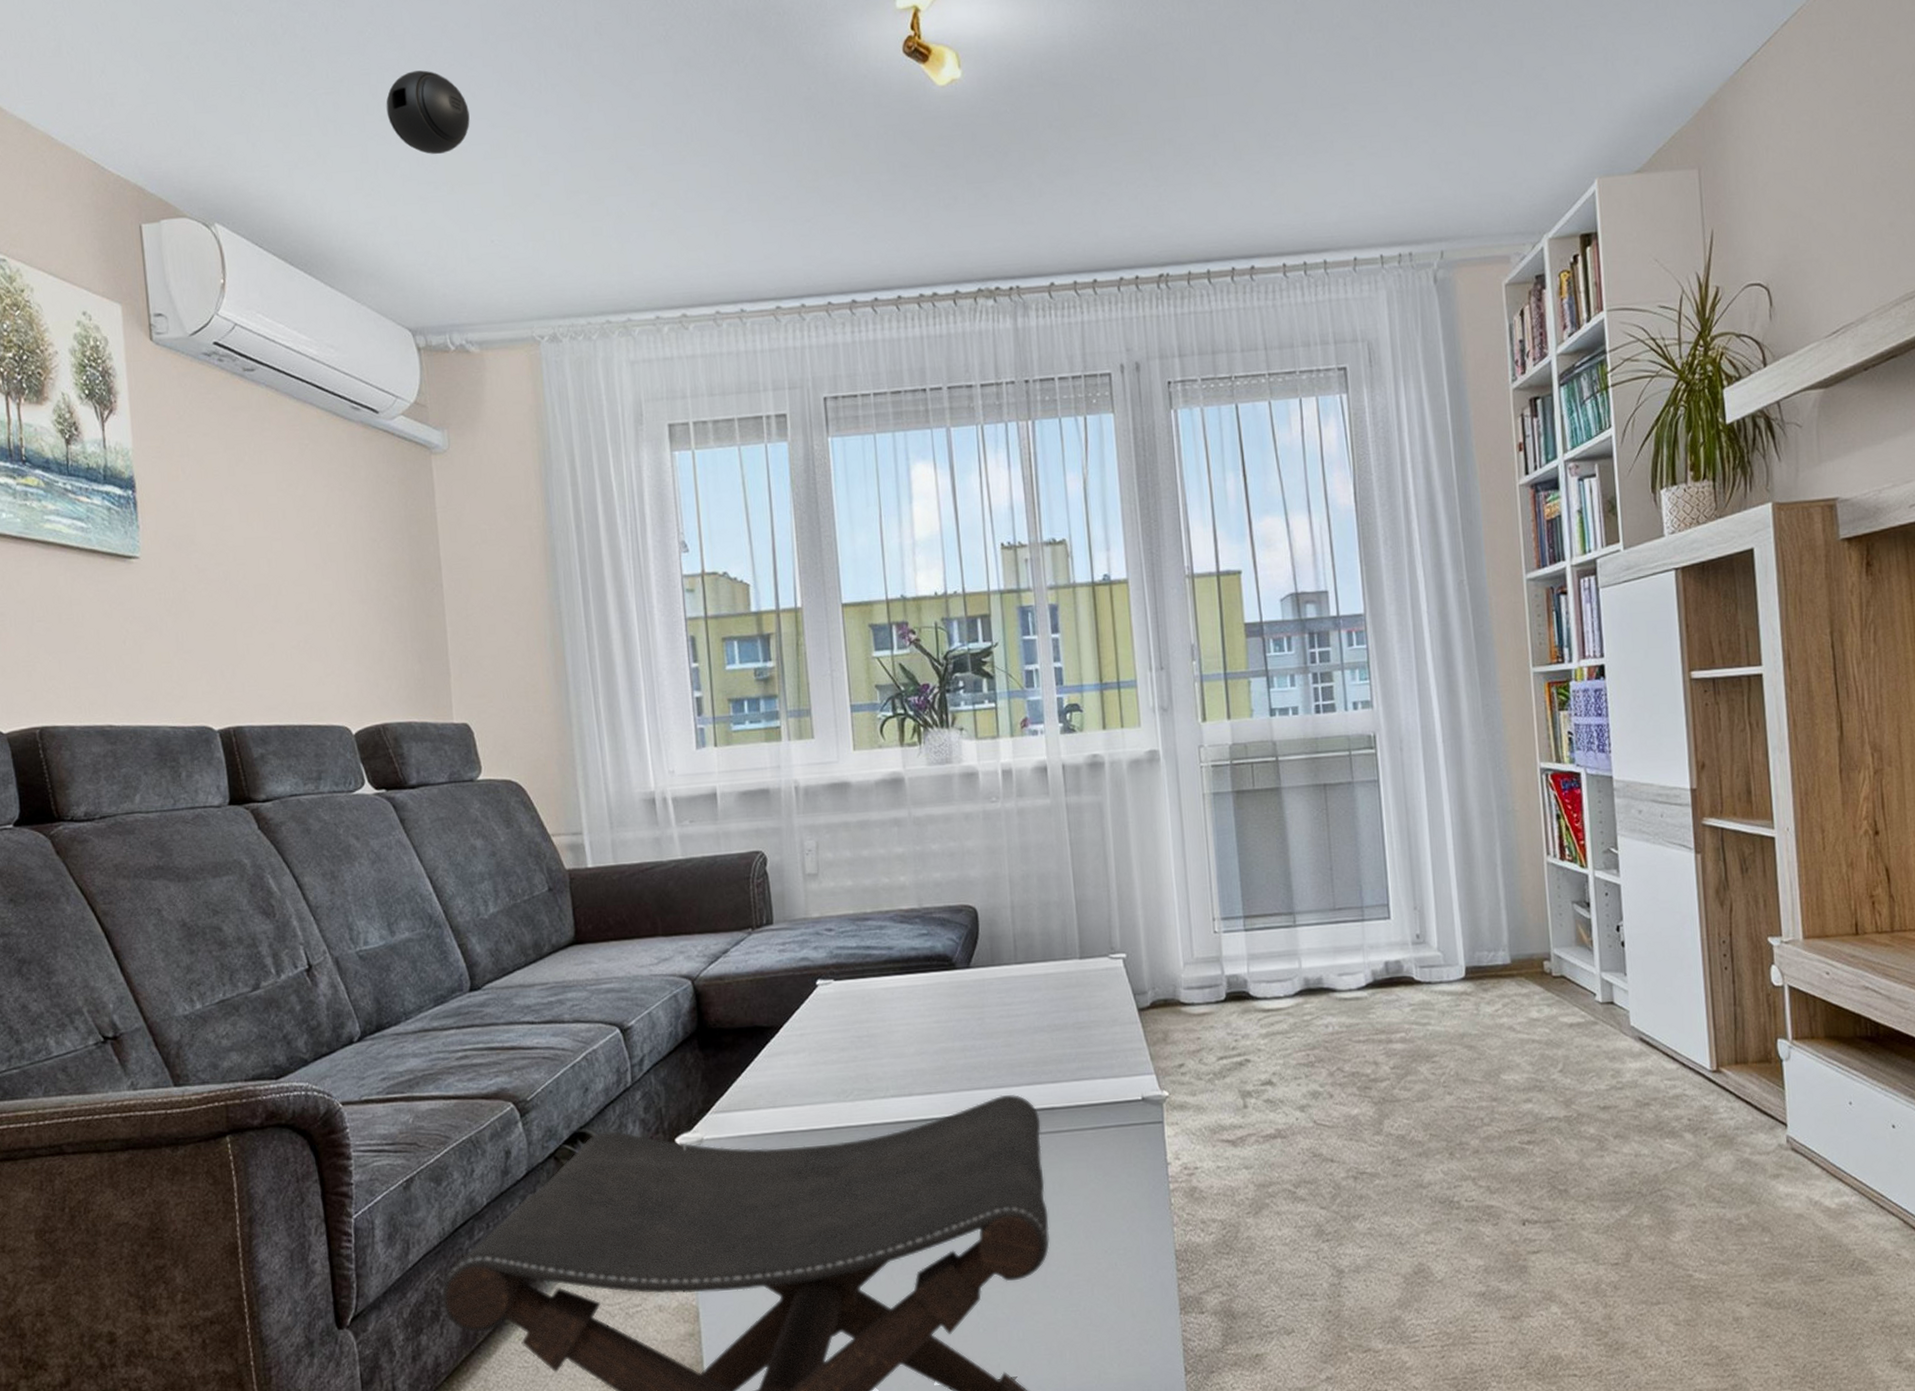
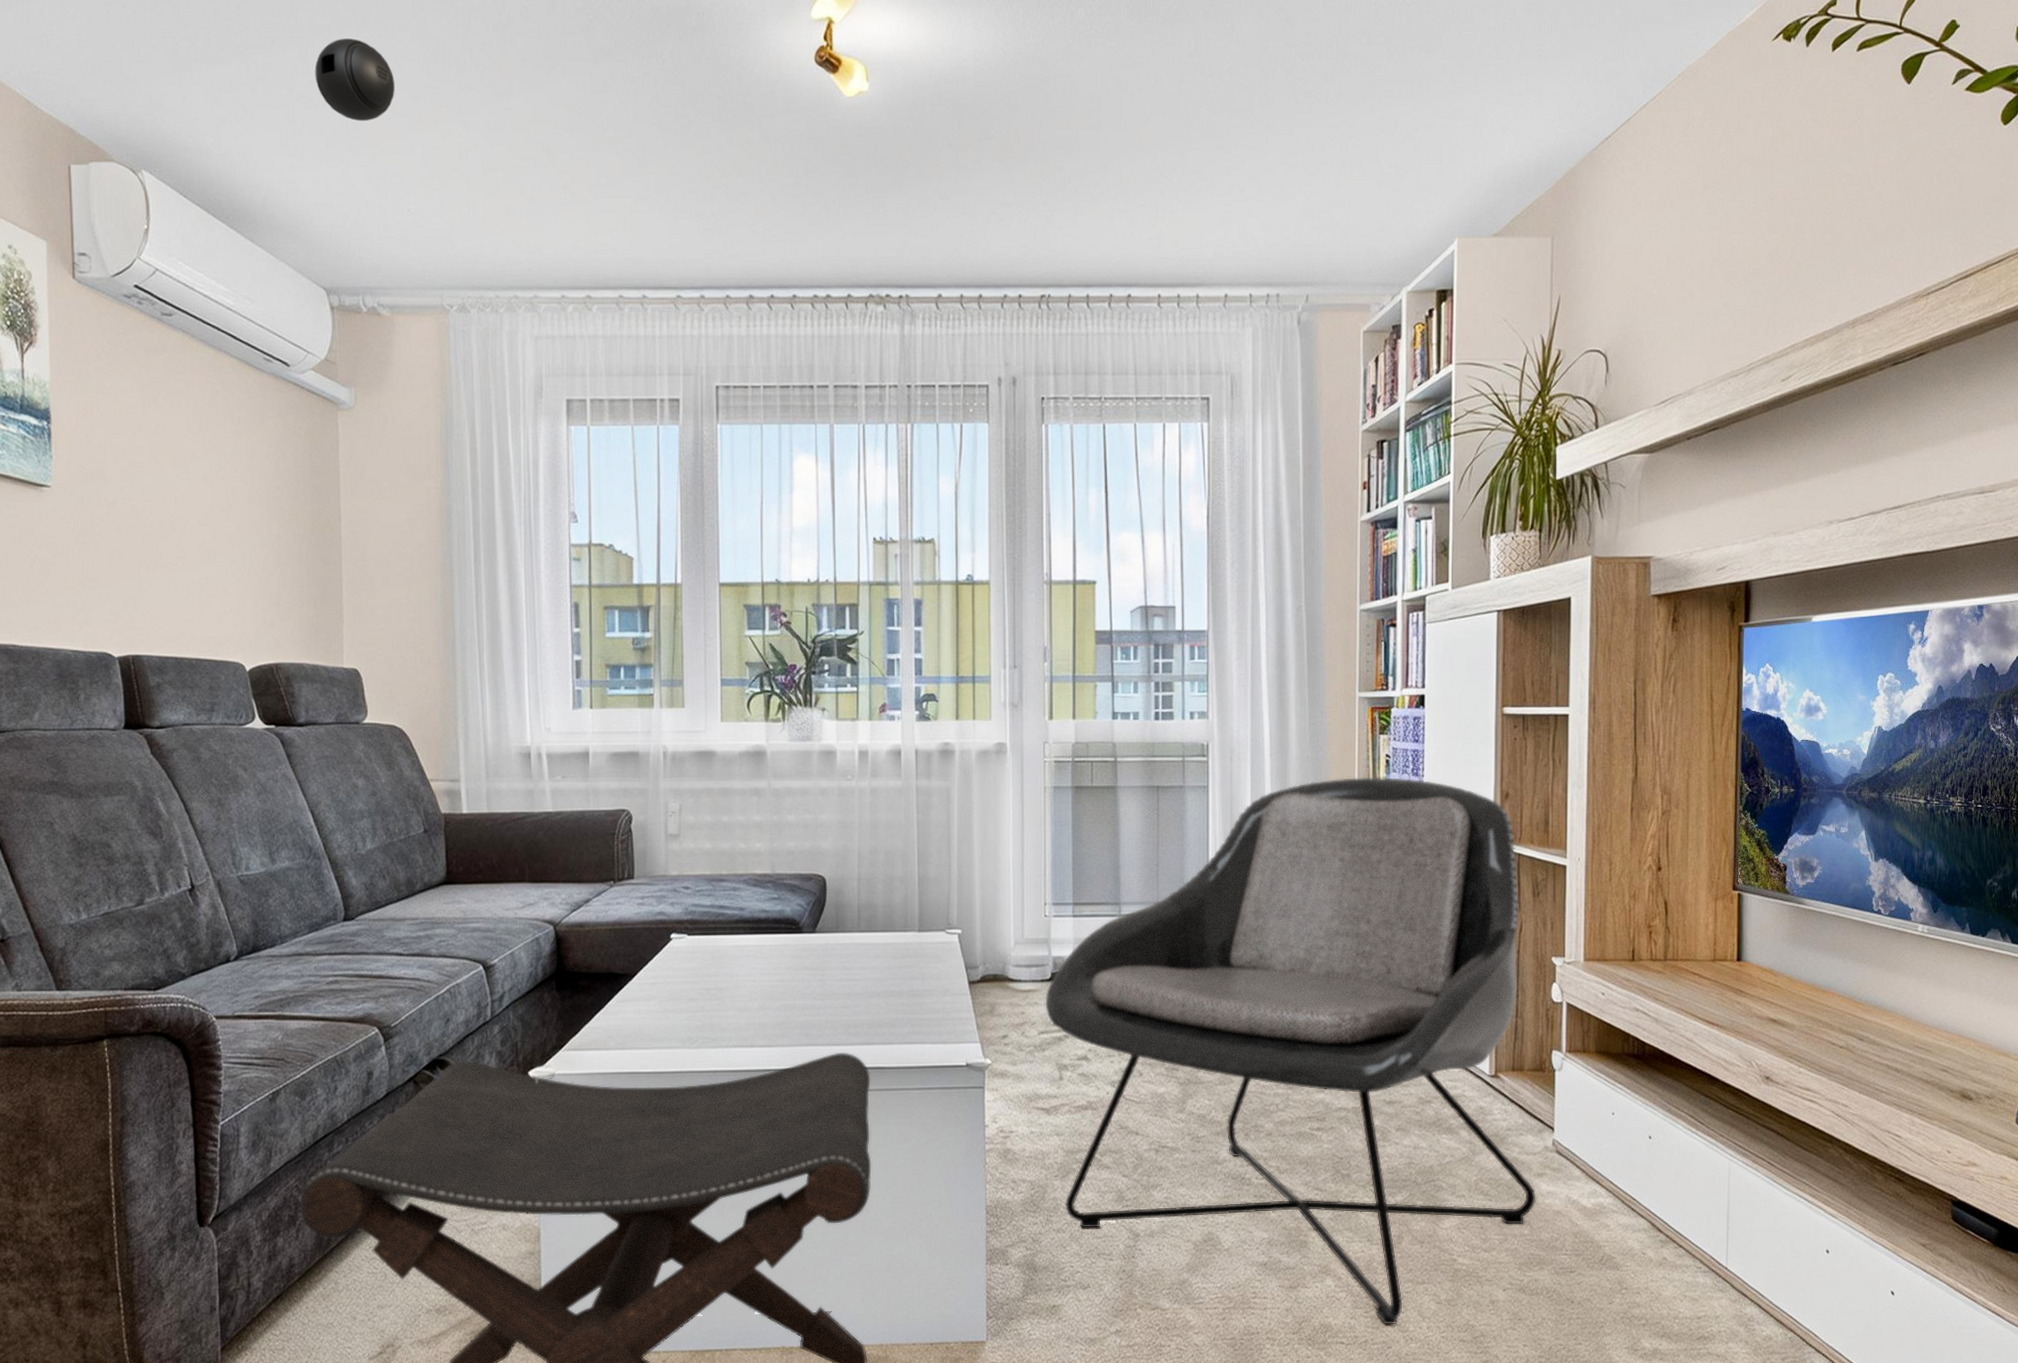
lounge chair: none [1221,755,1775,1352] -> present [1045,776,1536,1325]

